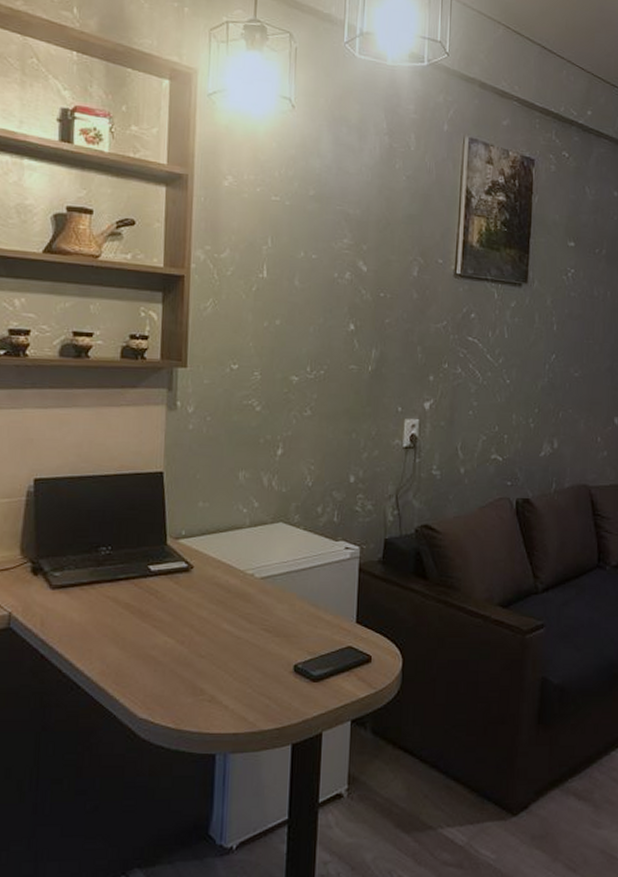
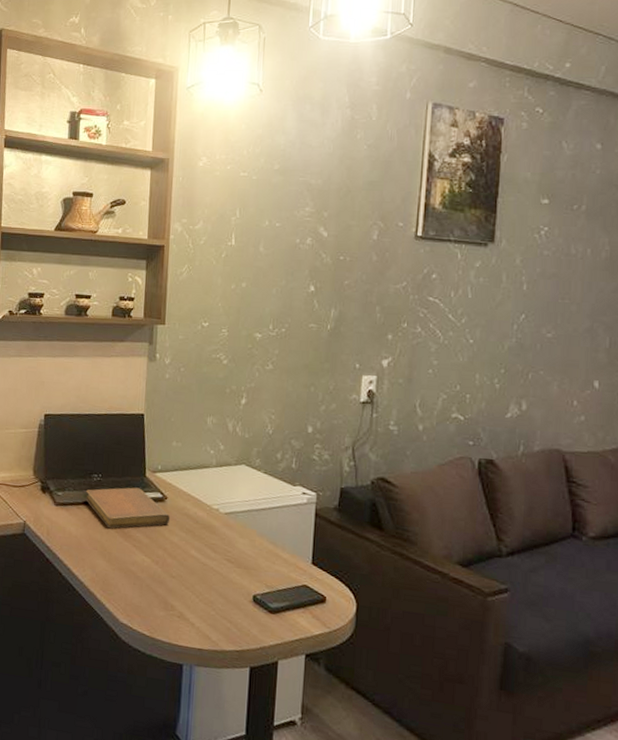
notebook: none [91,558,198,610] -> present [86,487,171,529]

